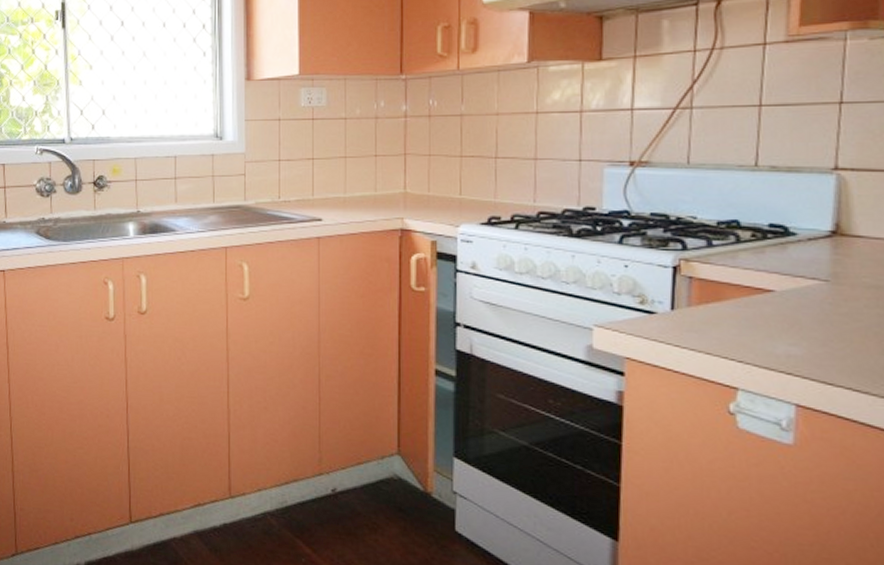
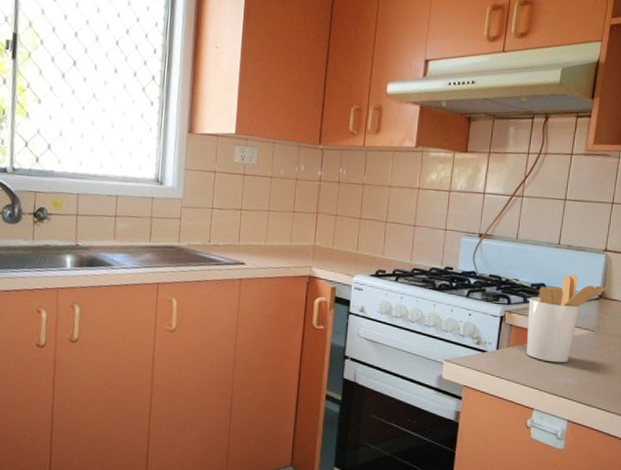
utensil holder: none [716,204,849,326] -> present [526,274,610,363]

